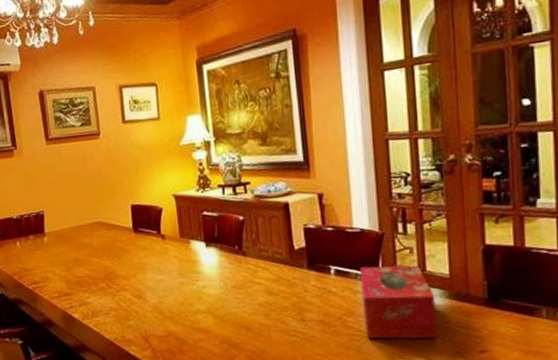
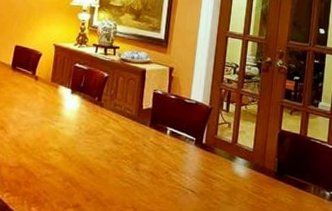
tissue box: present [359,265,437,339] -> none [184,132,240,200]

